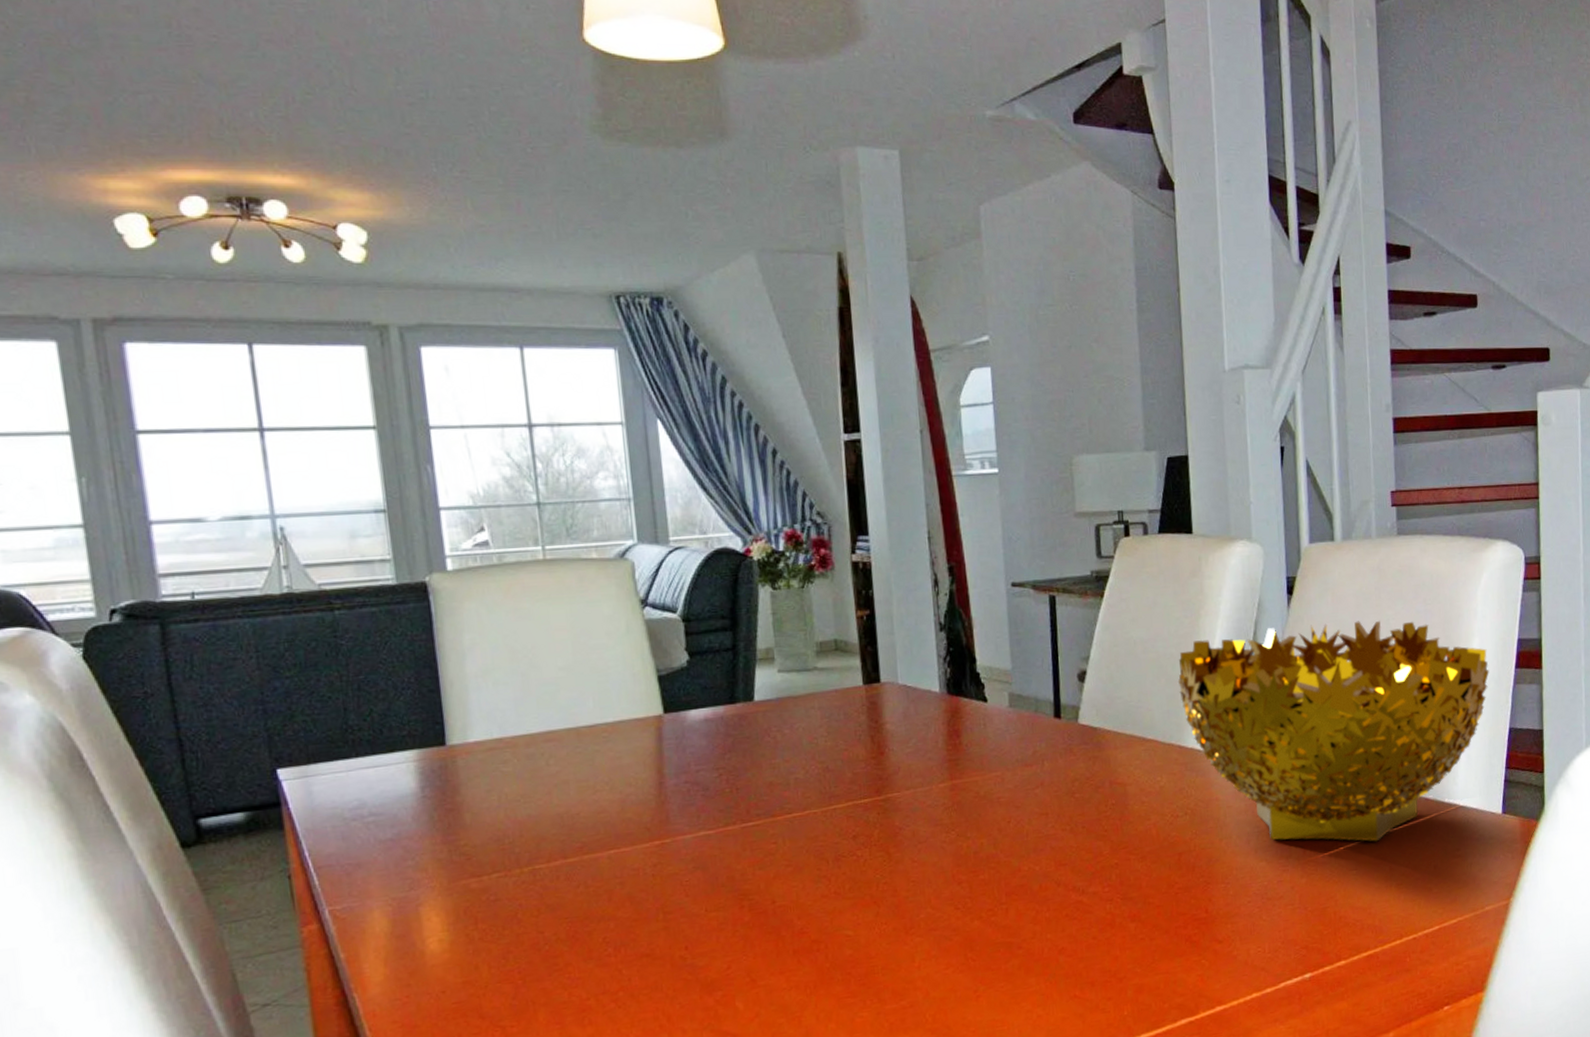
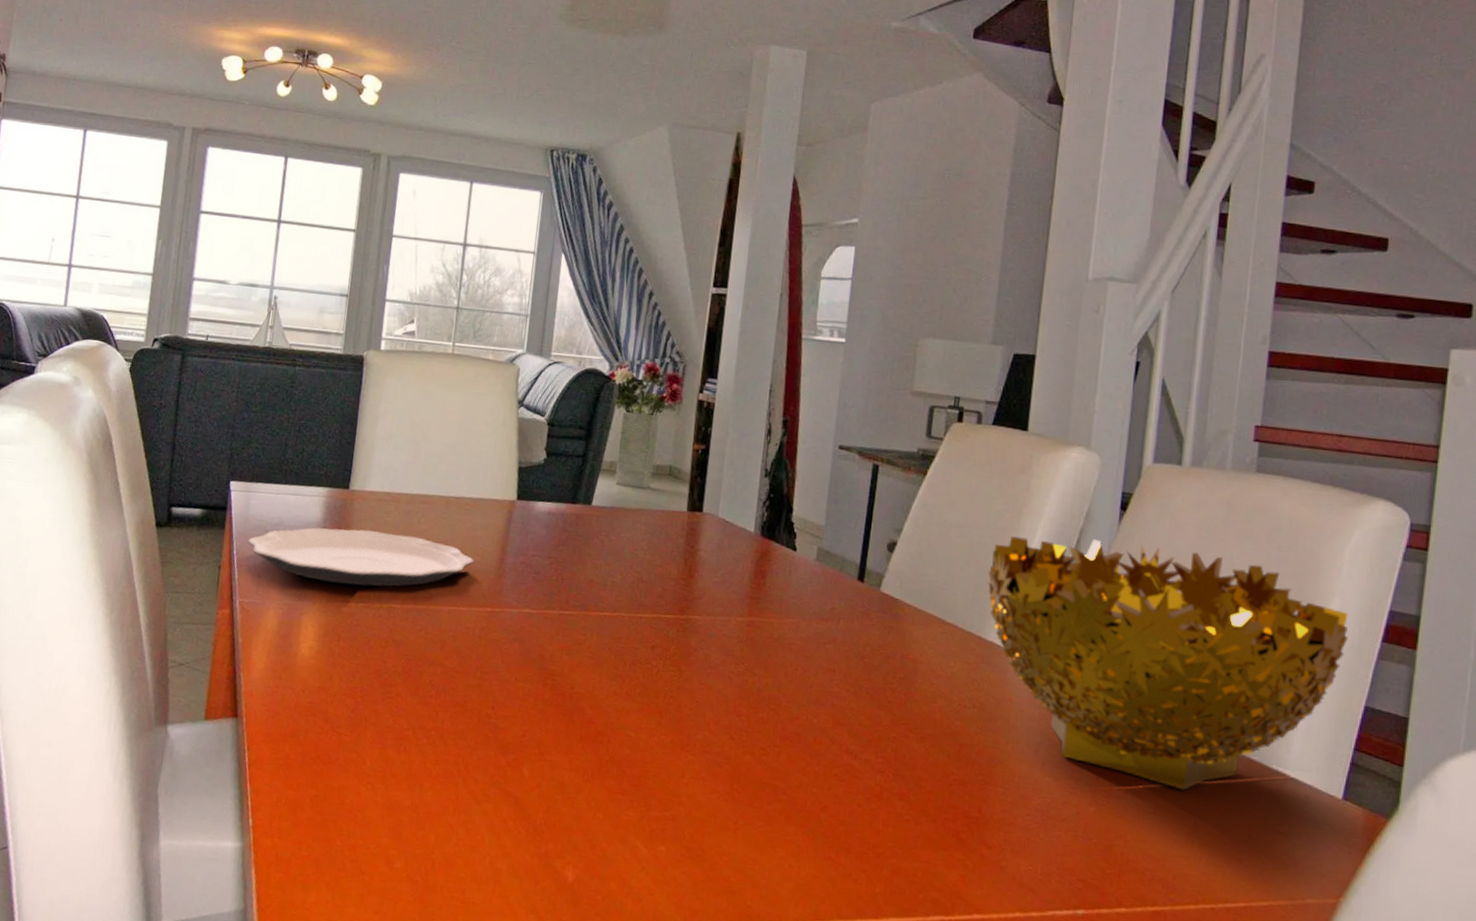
plate: none [321,781,626,862] -> present [248,527,474,587]

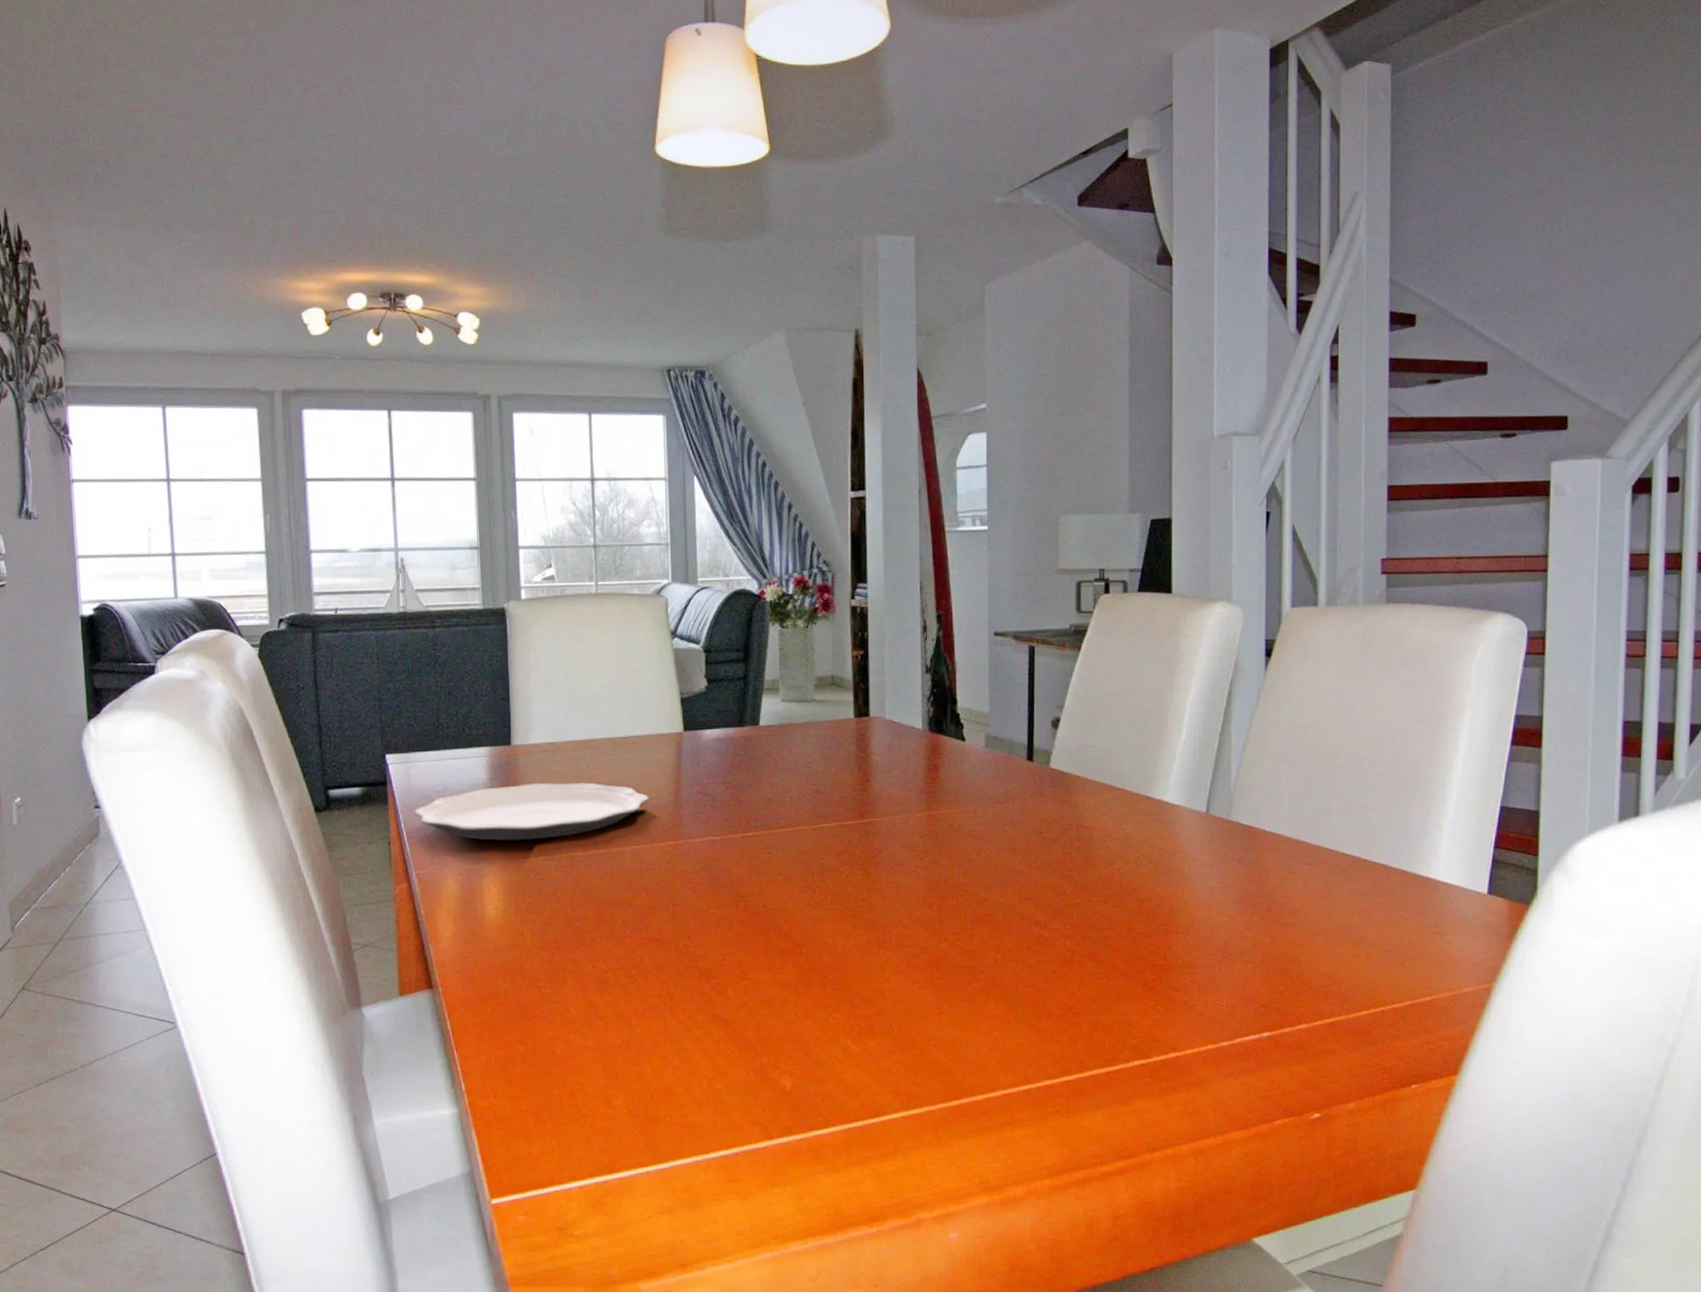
decorative bowl: present [988,536,1348,791] -> none [1150,686,1481,909]

